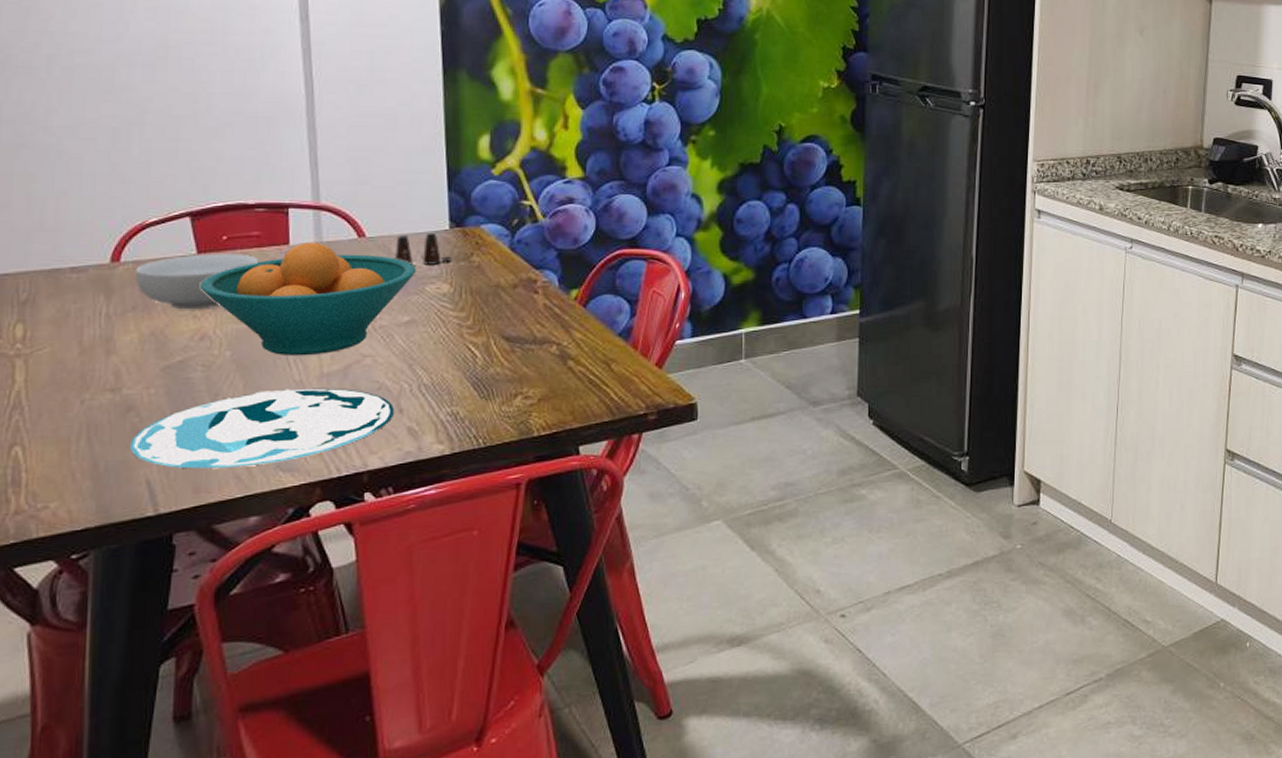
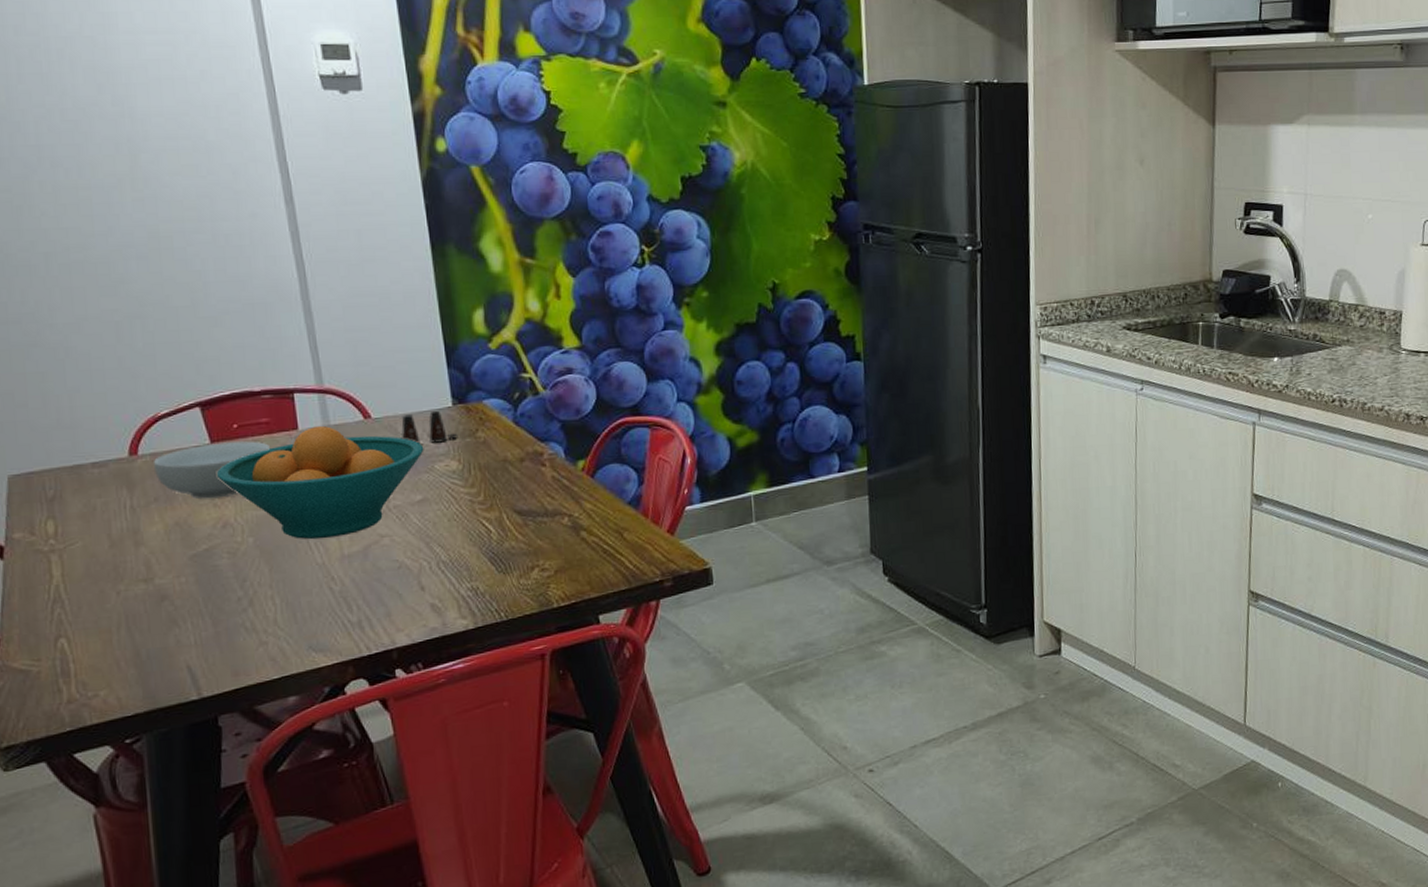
plate: present [130,387,394,469] -> none [168,569,416,653]

